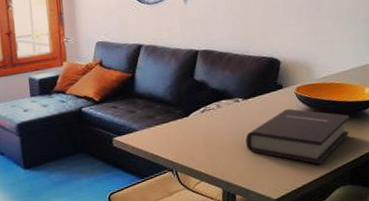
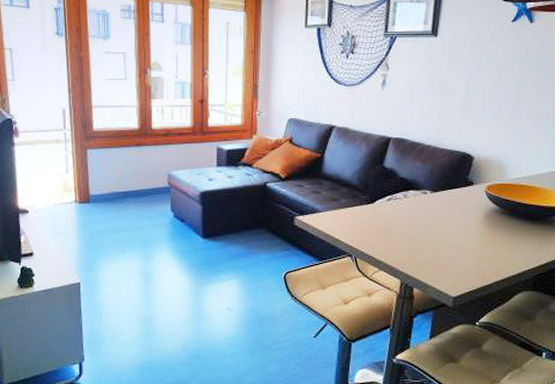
book: present [246,109,350,165] -> none [430,207,539,267]

